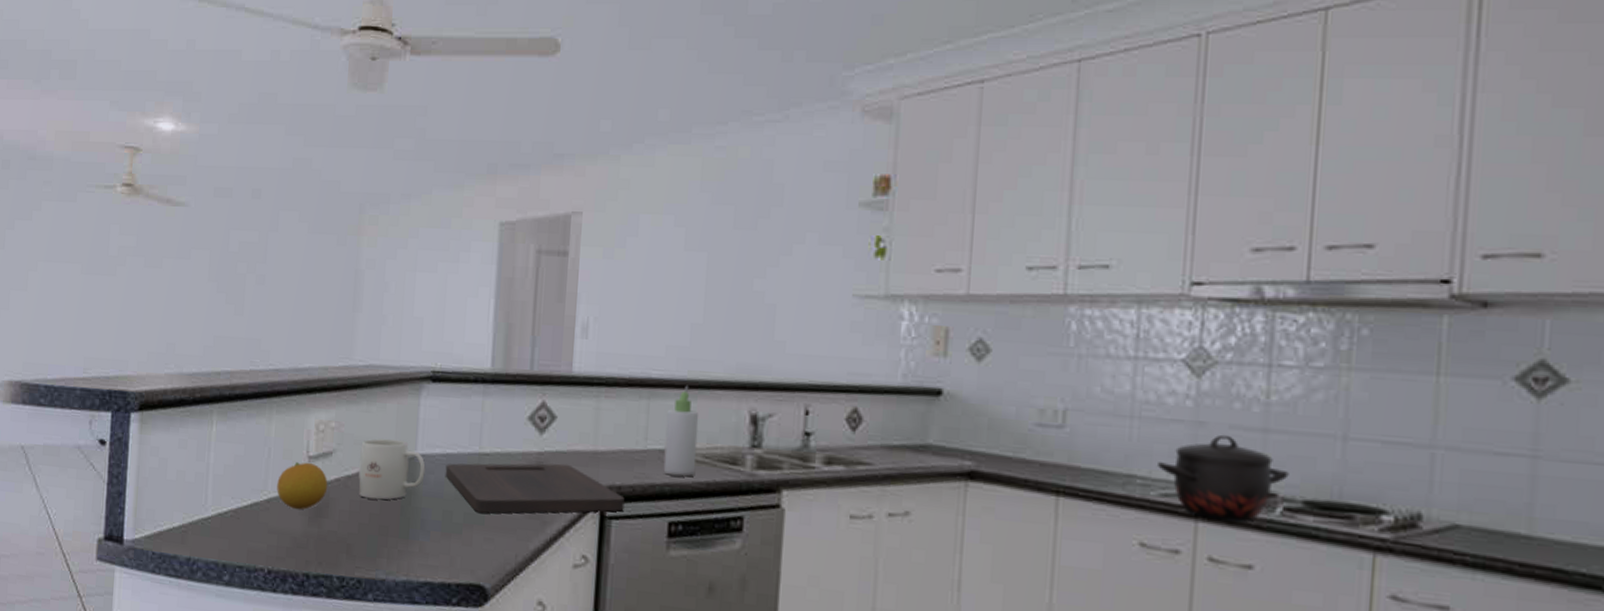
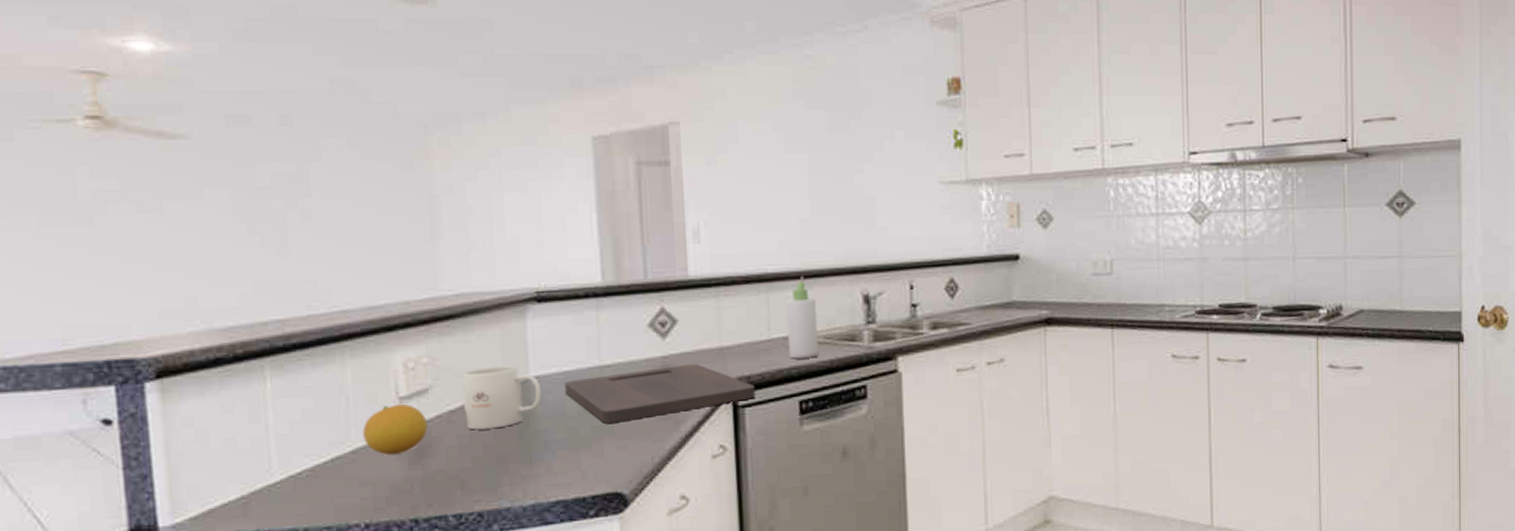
cooking pot: present [1158,434,1289,521] -> none [1179,265,1263,329]

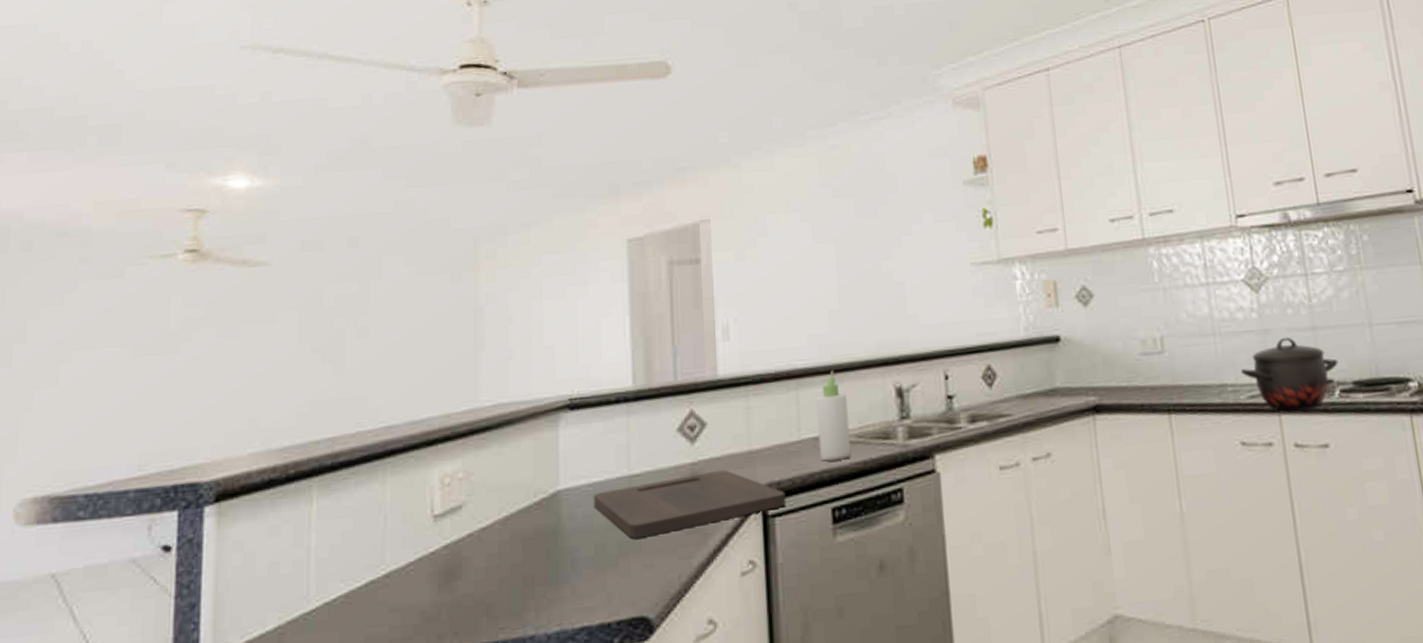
fruit: present [362,403,428,456] -> none [397,522,459,579]
mug: present [462,365,542,430] -> none [493,477,571,550]
cooking pot: none [1179,265,1263,329] -> present [1241,337,1338,410]

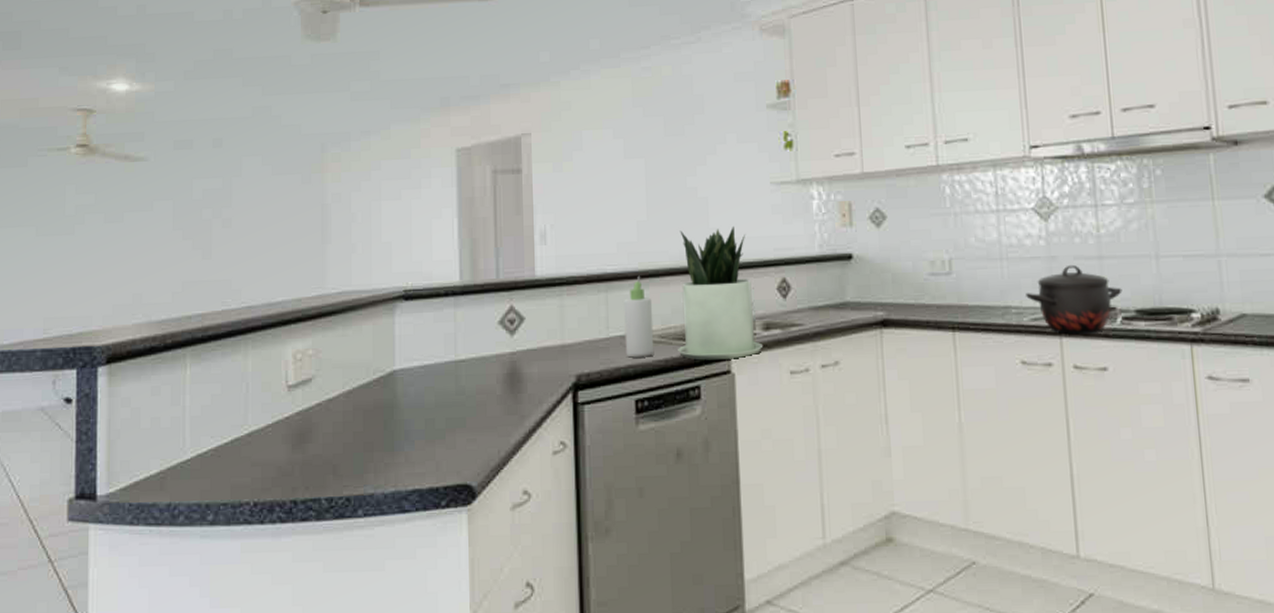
cutting board: present [593,469,786,539] -> none [424,360,594,416]
planter: none [875,311,970,460] -> present [678,225,764,361]

